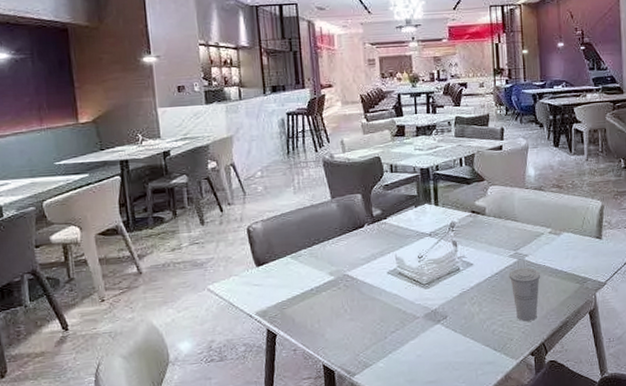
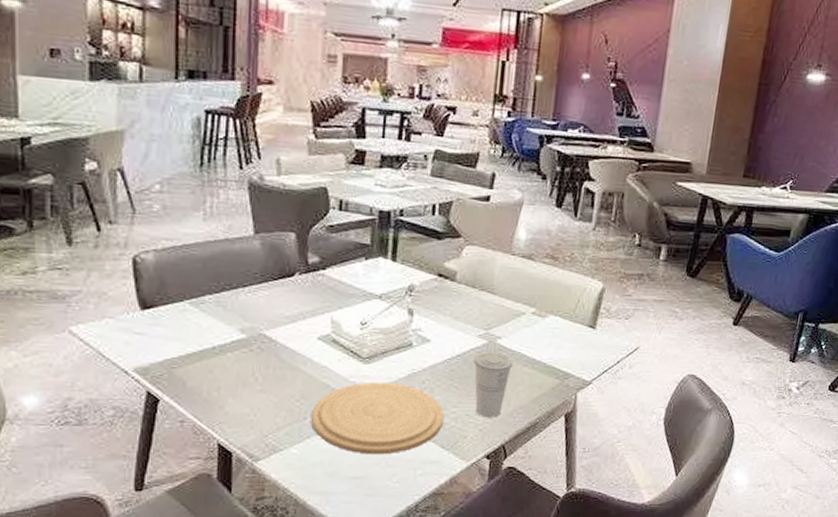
plate: none [390,301,493,362] -> present [311,381,444,455]

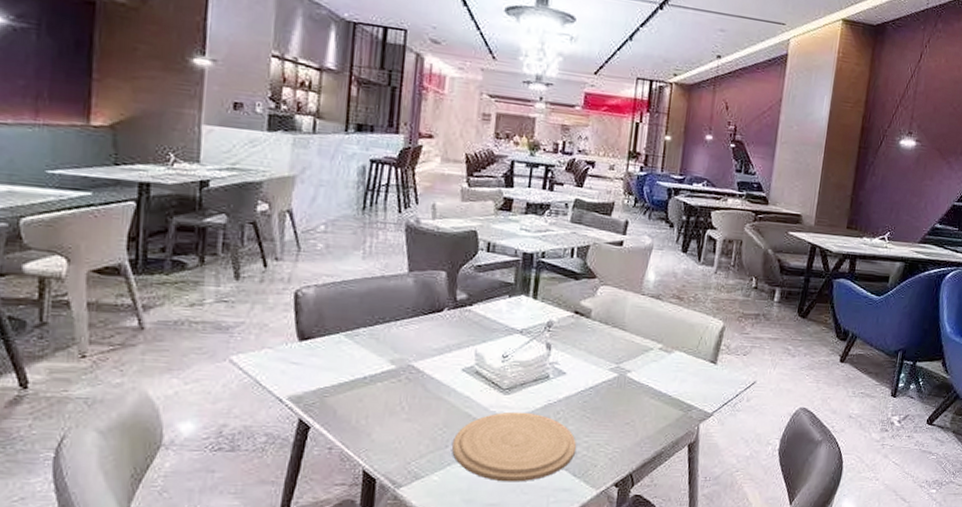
cup: present [473,352,514,418] -> none [604,385,642,447]

